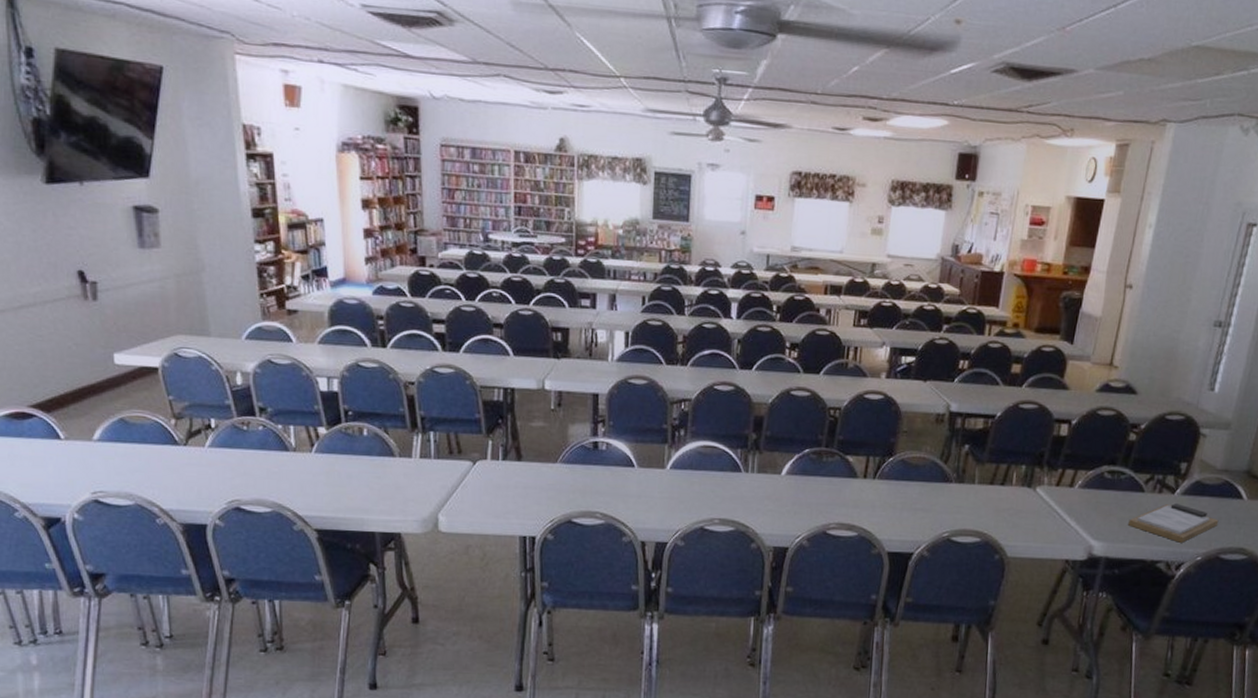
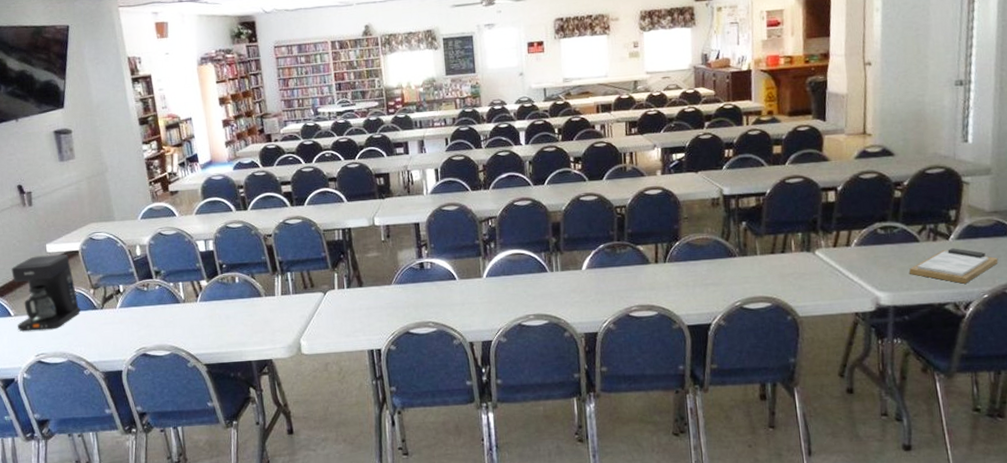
coffee maker: none [63,366,156,462] -> present [11,254,80,331]

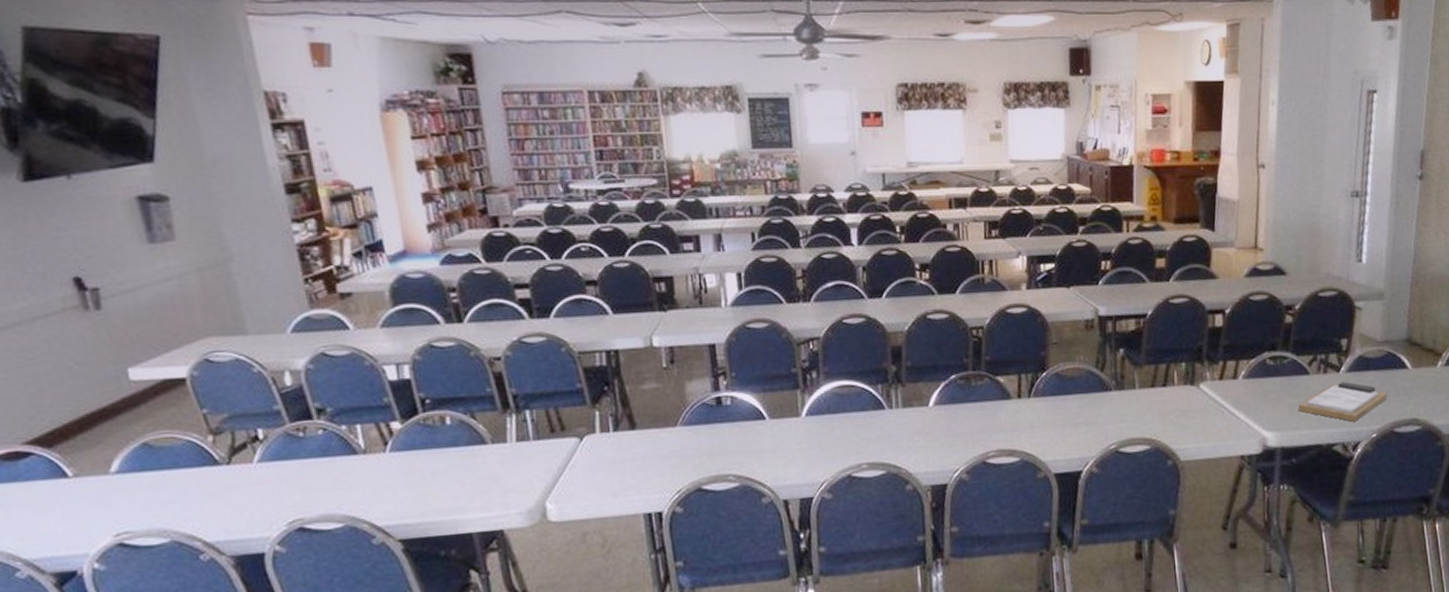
coffee maker: present [11,254,80,331] -> none [65,382,191,500]

